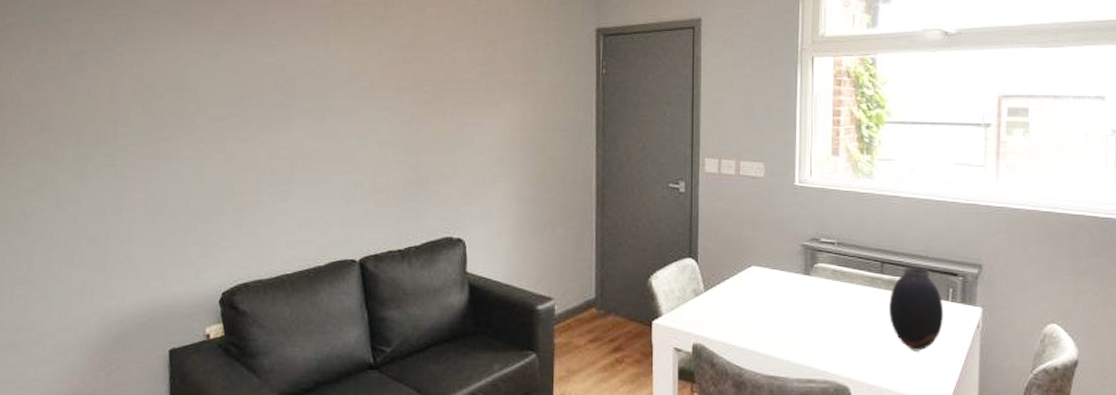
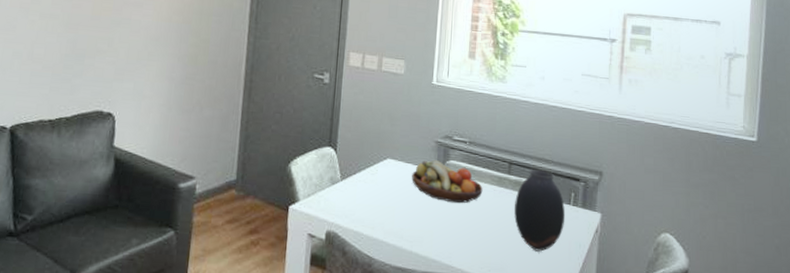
fruit bowl: none [779,264,855,307] -> present [412,160,483,204]

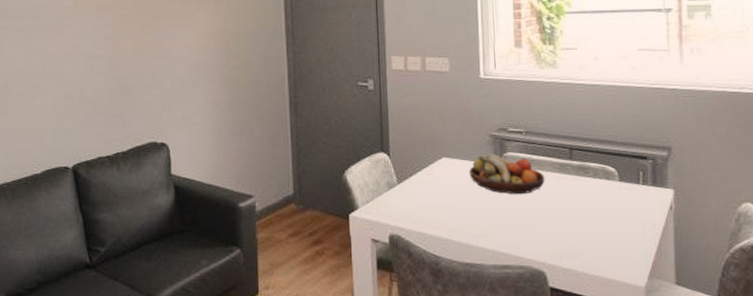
vase: present [514,169,565,252] -> none [580,151,635,234]

